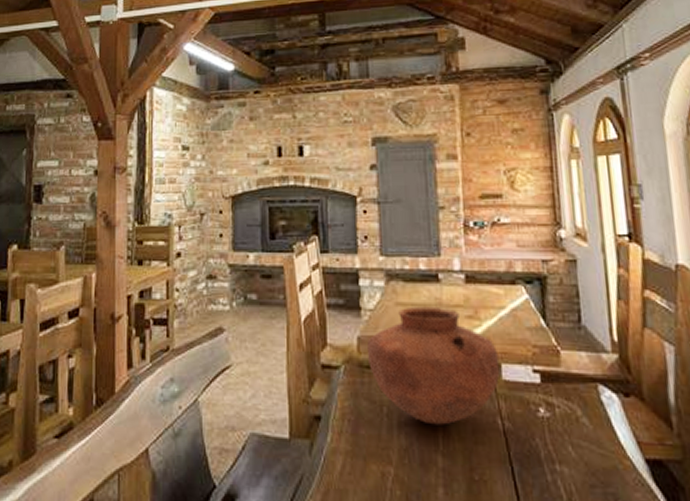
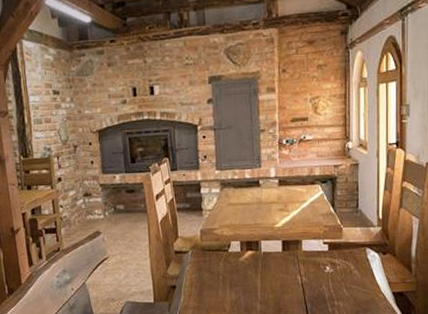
vase: present [366,306,501,425] -> none [207,204,301,284]

